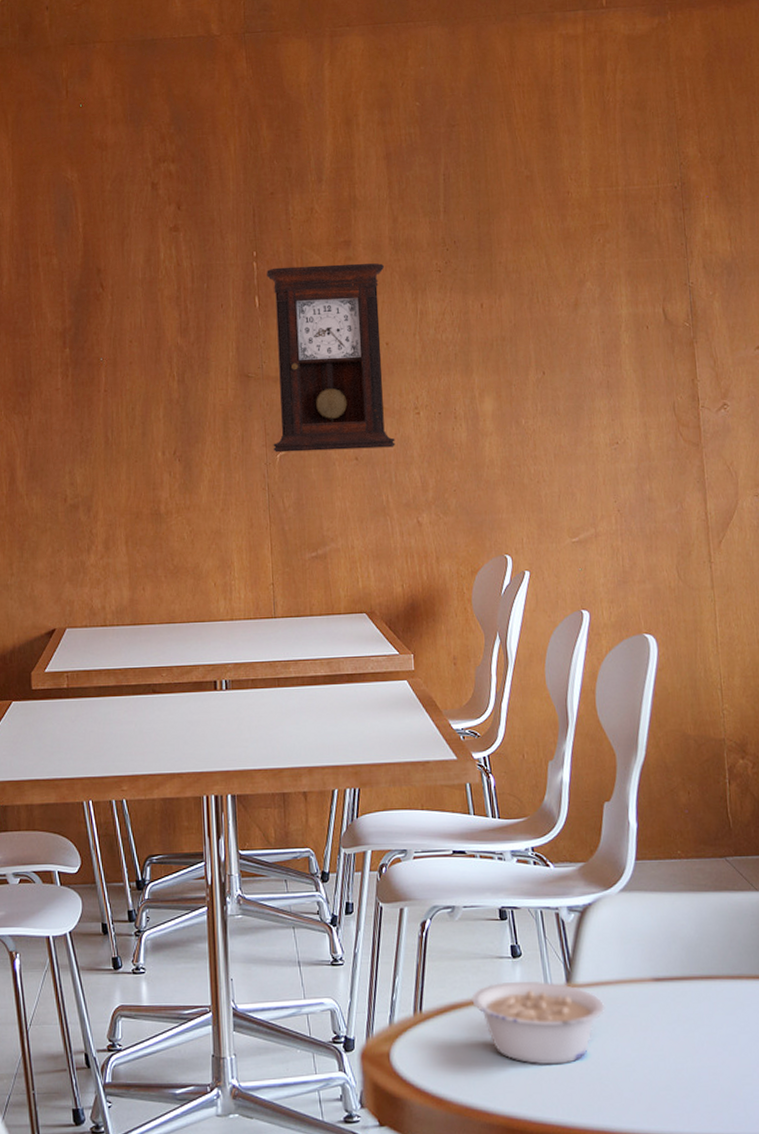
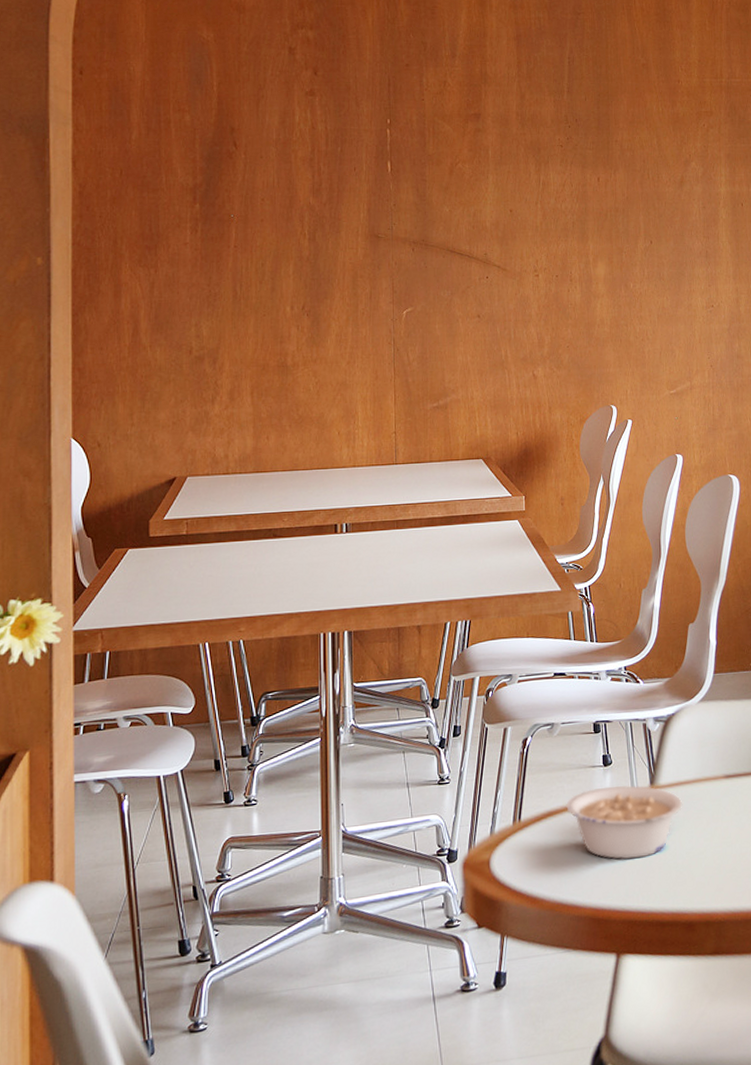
pendulum clock: present [267,263,396,453] -> none [400,135,515,309]

